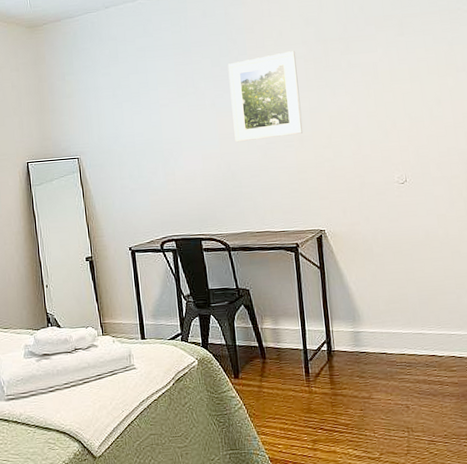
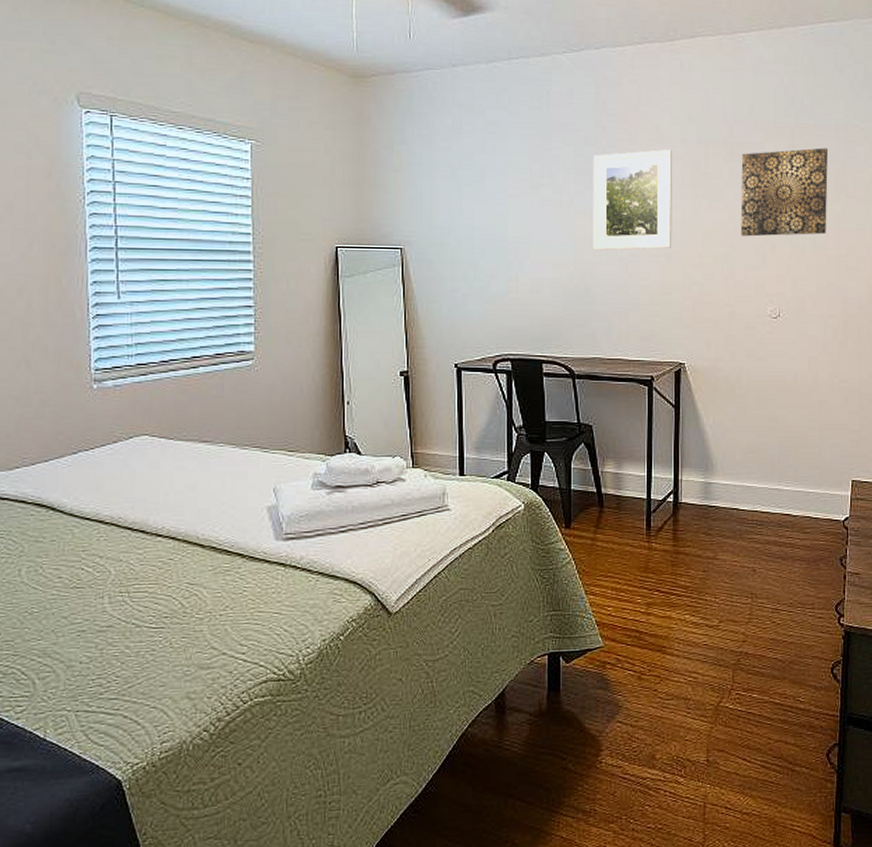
wall art: none [357,31,441,116] -> present [740,148,828,237]

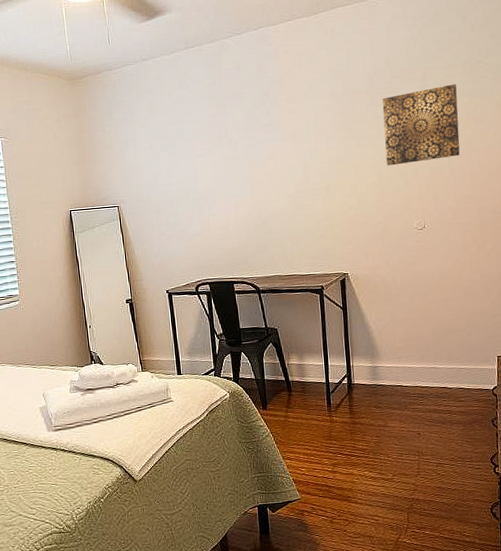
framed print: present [593,149,673,251] -> none [259,103,330,191]

